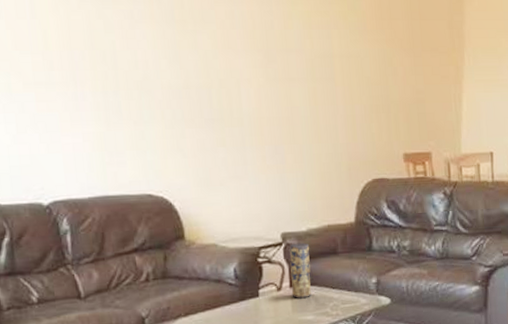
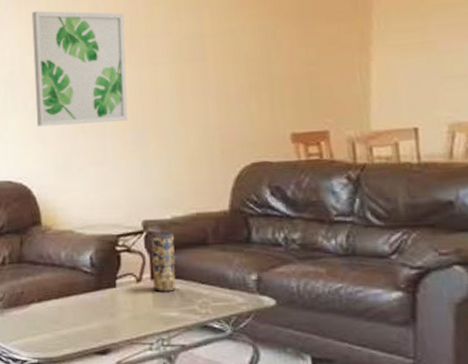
wall art: none [165,11,266,138] -> present [31,11,128,127]

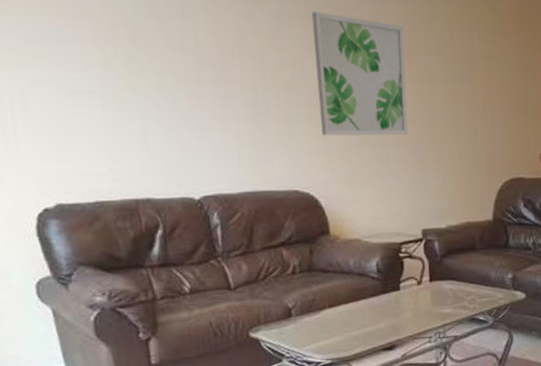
vase: present [151,231,176,293] -> none [430,239,450,293]

